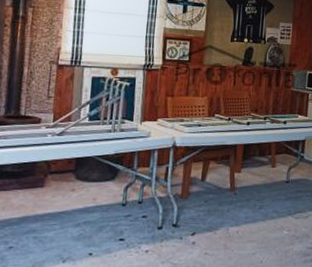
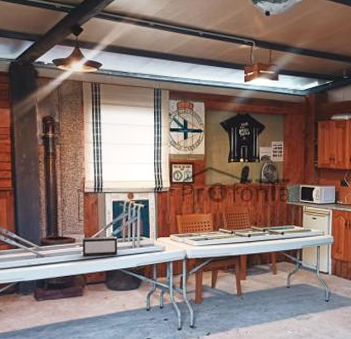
speaker: none [48,117,95,140] -> present [82,236,118,256]

